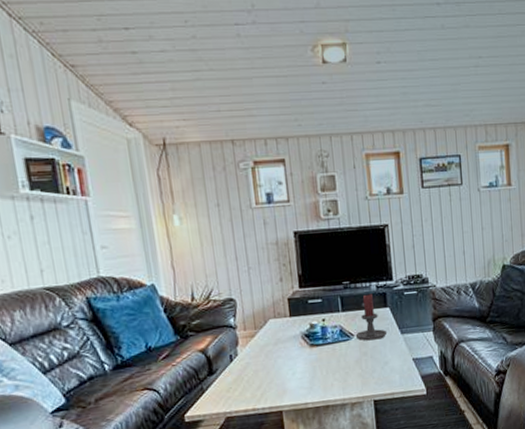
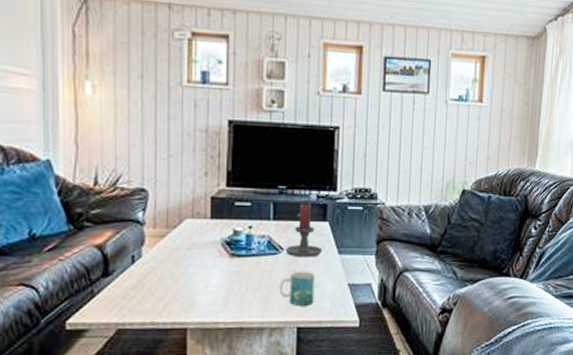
mug: none [354,352,385,383] -> present [279,271,315,306]

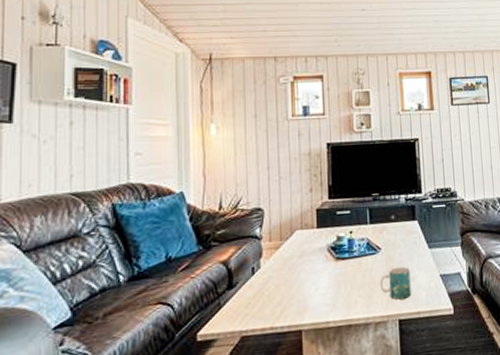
candle holder: present [285,203,323,257] -> none [382,206,415,255]

